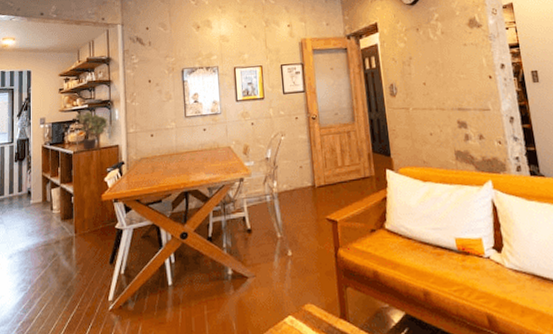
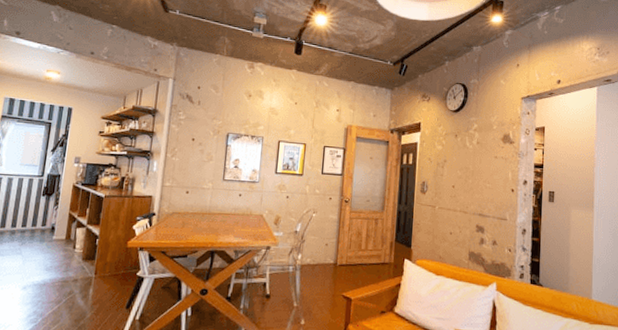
potted plant: present [74,111,109,149] -> none [110,158,146,195]

